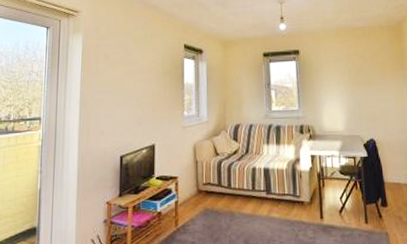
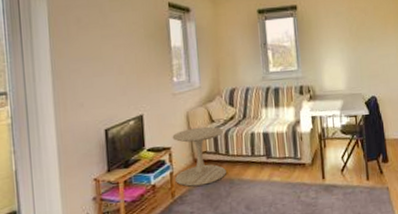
side table: none [179,159,227,216] -> present [172,126,226,187]

